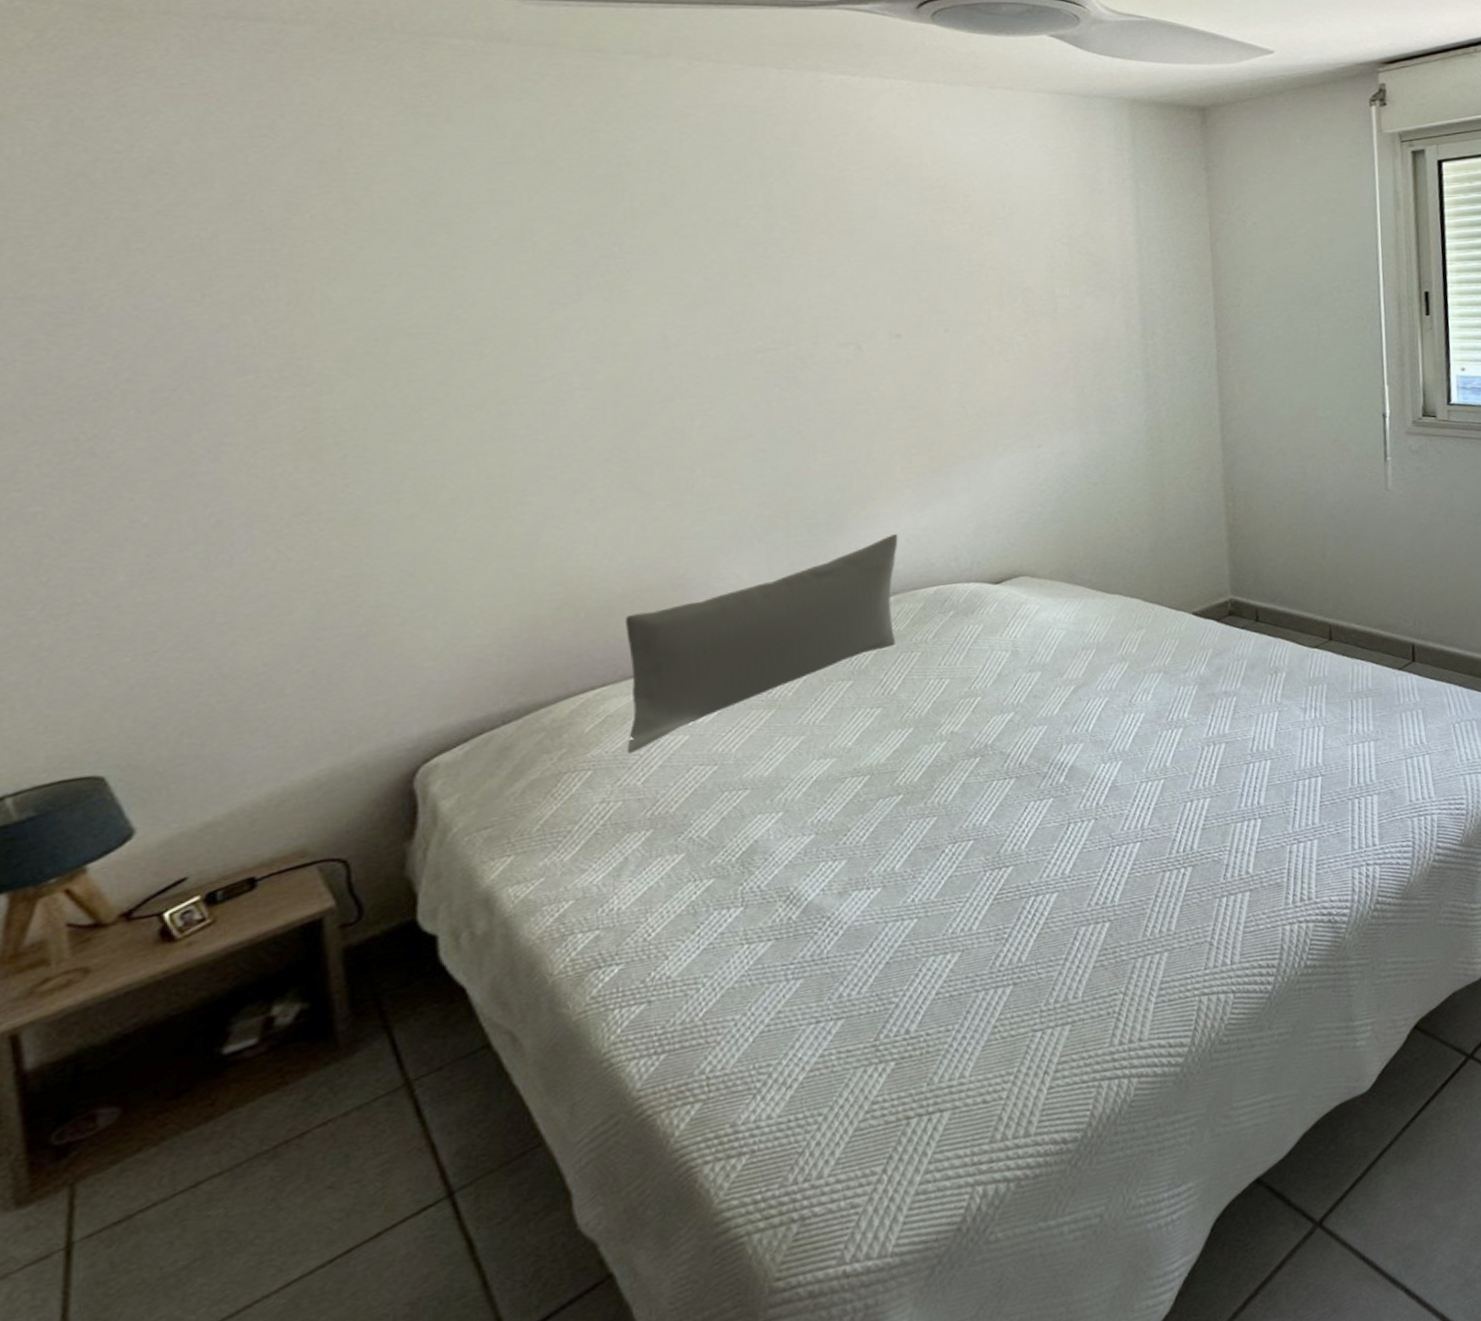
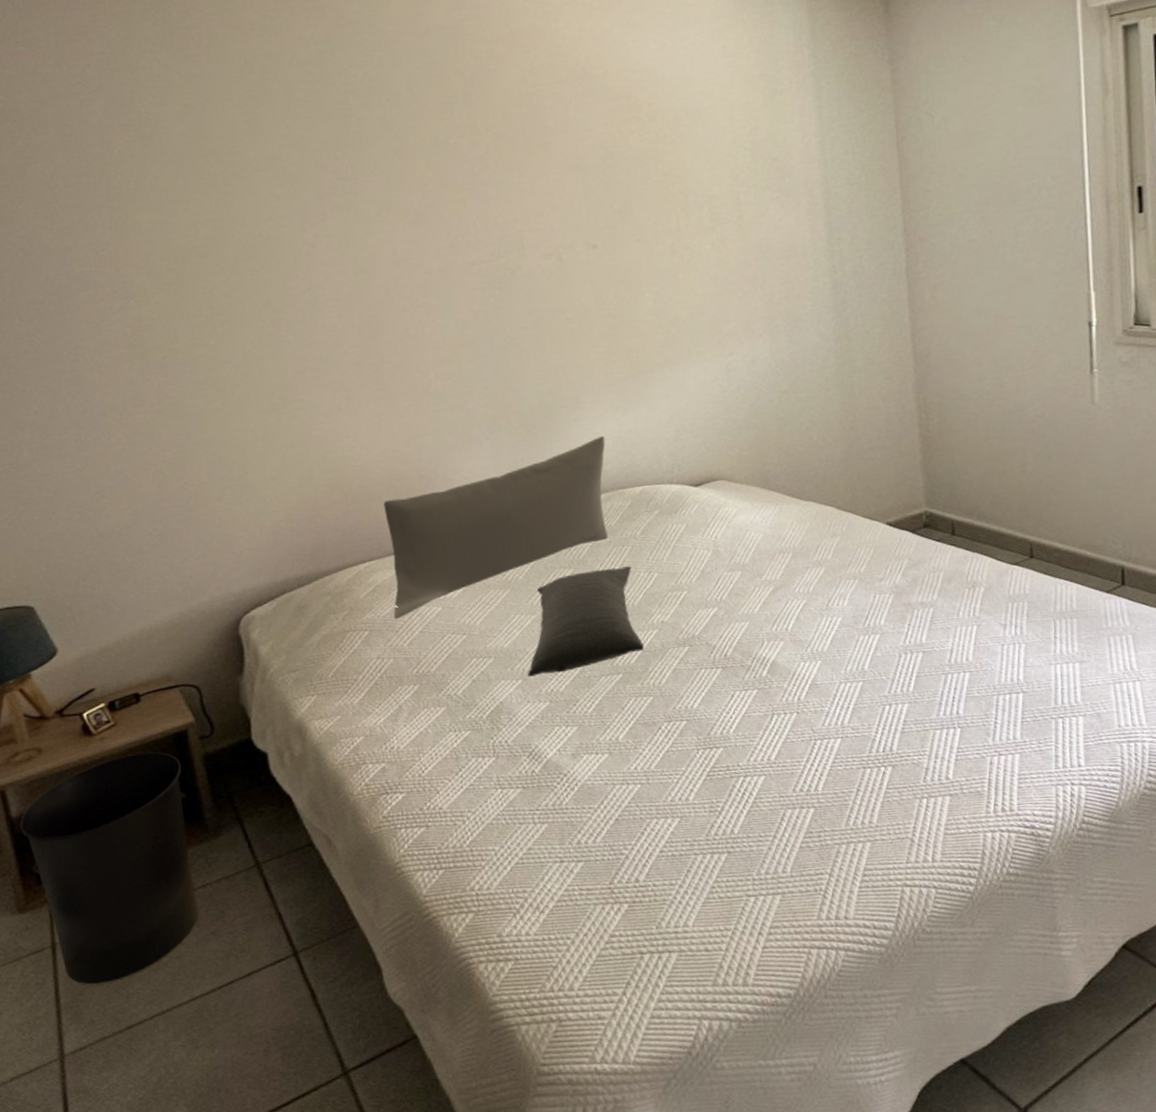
waste bin: none [37,952,311,1294] -> present [20,752,199,984]
pillow: none [789,673,931,808] -> present [527,566,645,677]

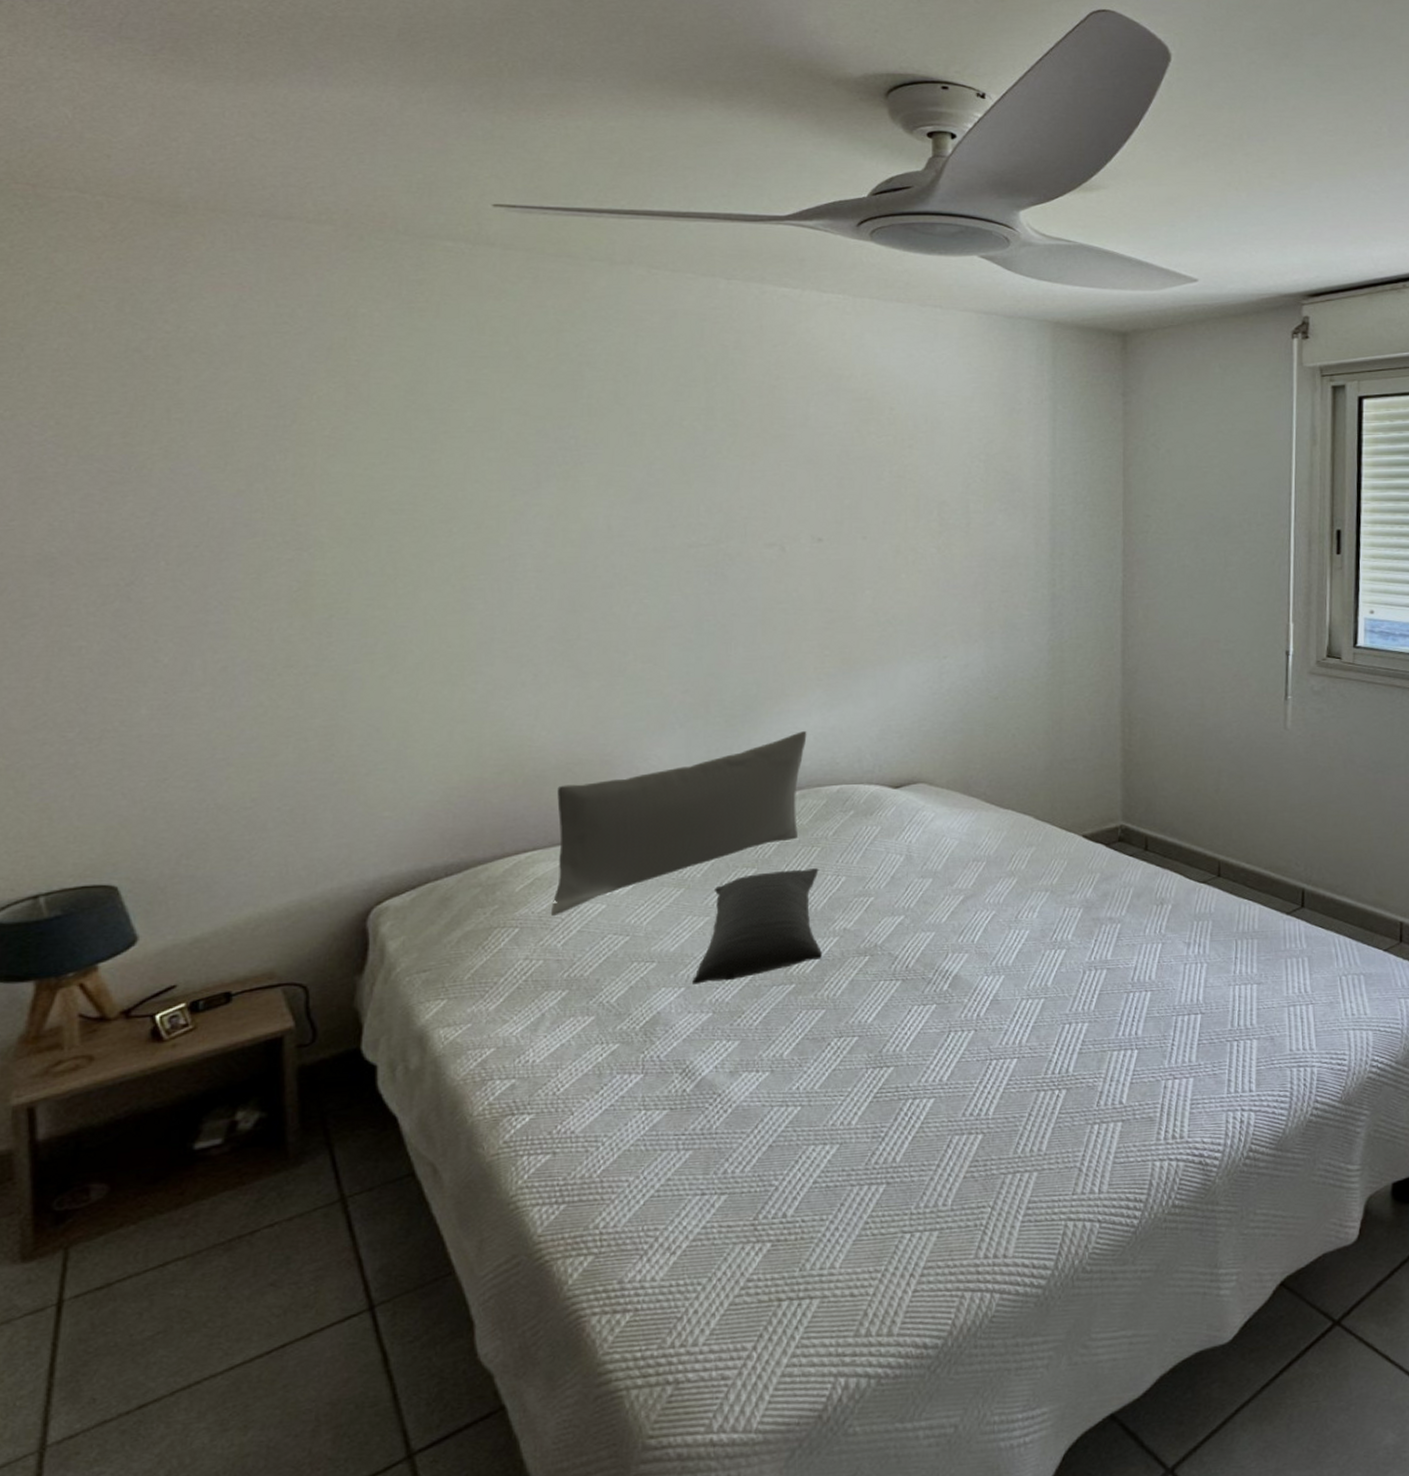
waste bin: present [20,752,199,984] -> none [45,1062,269,1352]

